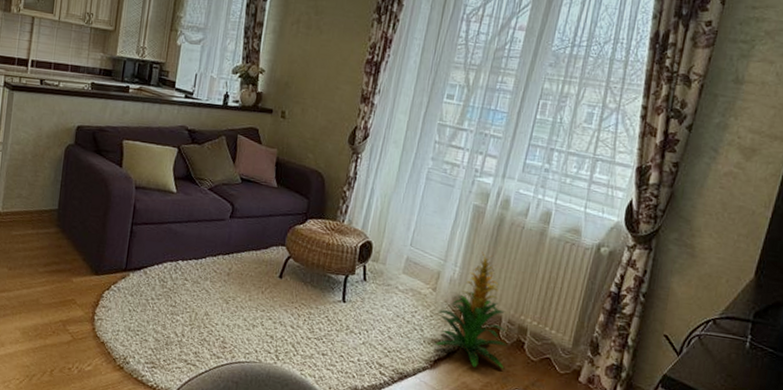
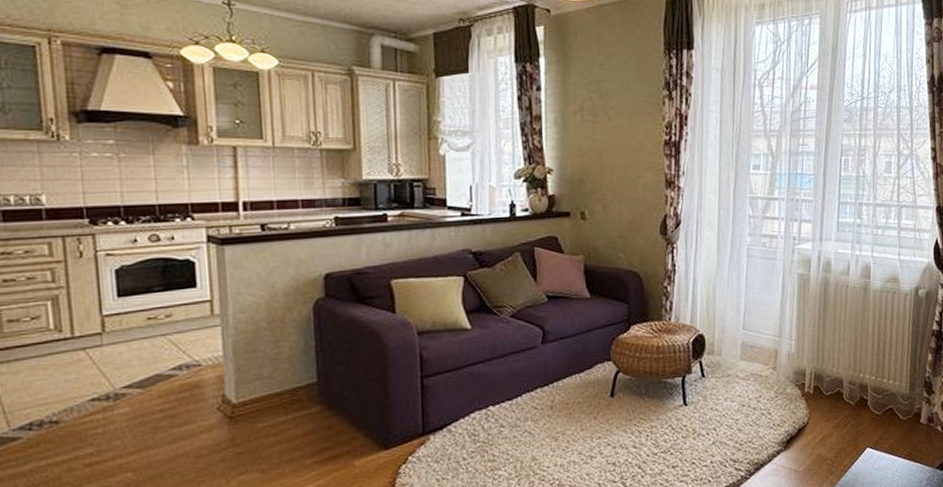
indoor plant: present [435,251,506,369] -> none [782,319,854,437]

